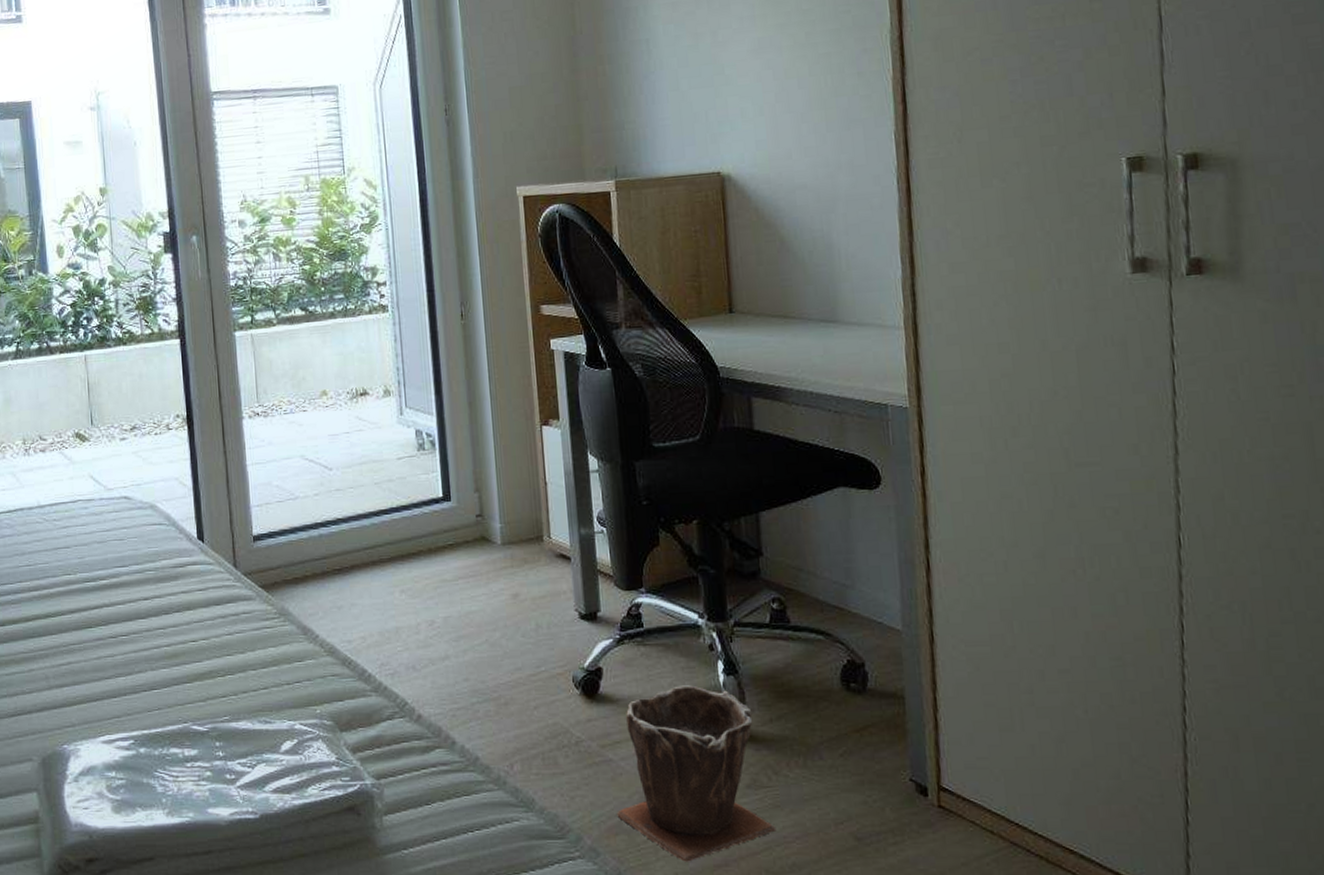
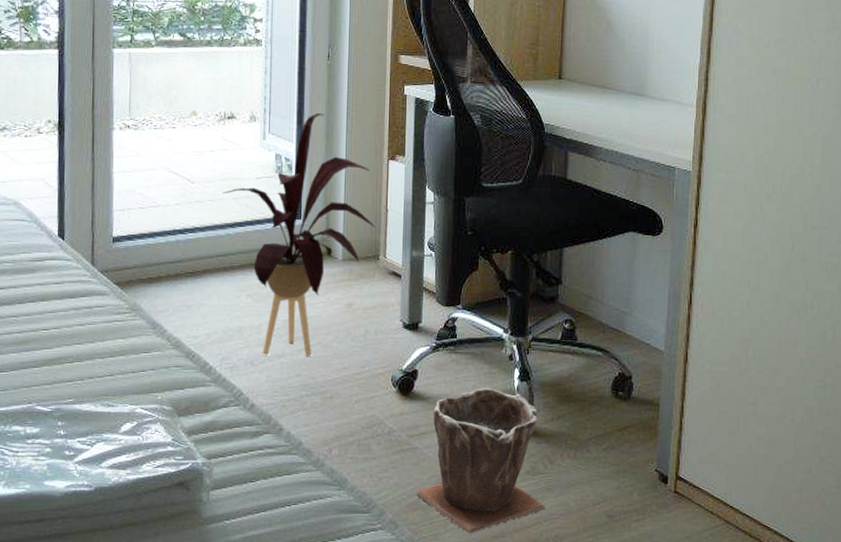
house plant: none [362,380,535,658] -> present [221,113,376,356]

